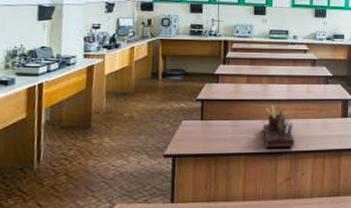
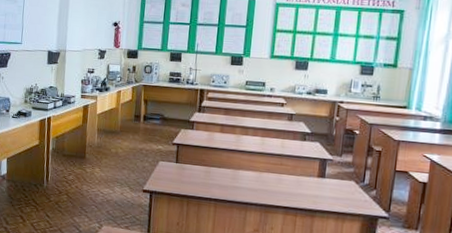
desk organizer: present [263,104,295,147] -> none [234,156,266,200]

